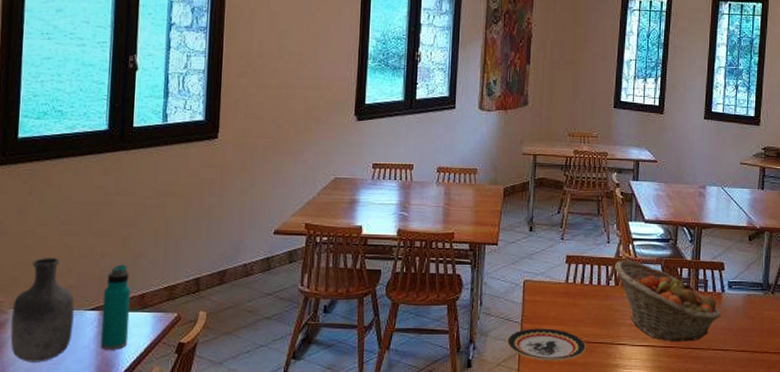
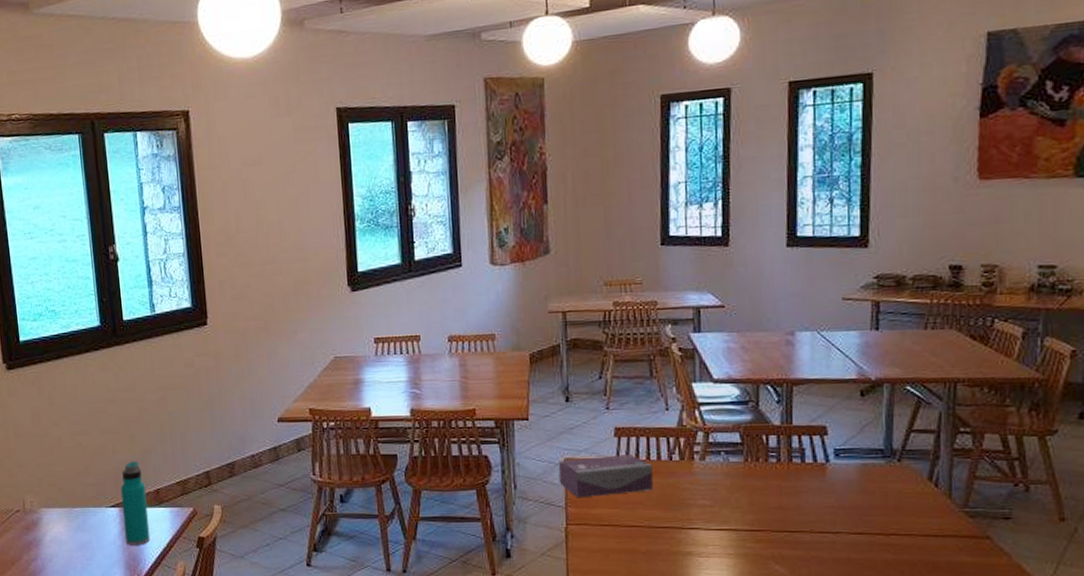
vase: present [10,258,75,362] -> none [41,458,99,559]
plate: present [506,328,587,361] -> none [550,512,650,549]
tissue box: none [518,279,594,316] -> present [558,454,653,498]
fruit basket: present [615,260,721,342] -> none [677,429,827,524]

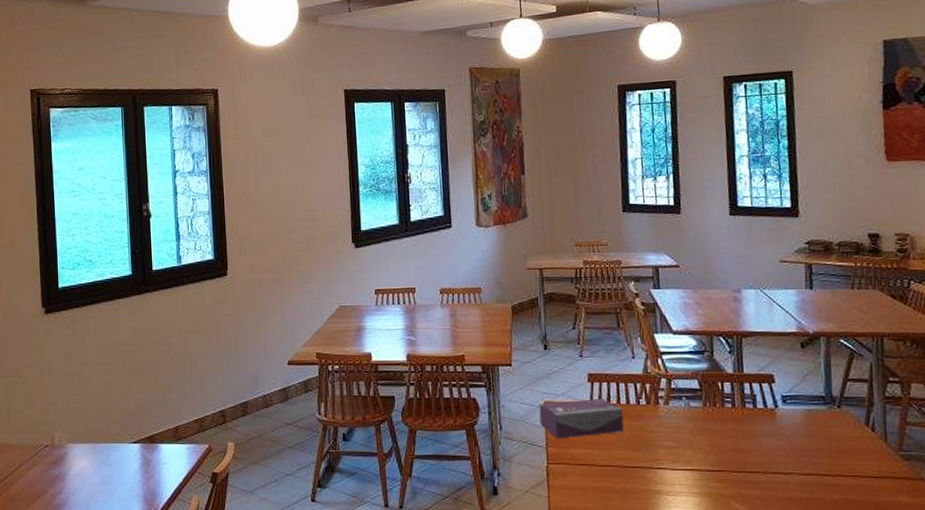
water bottle: present [120,461,151,545] -> none [142,399,168,480]

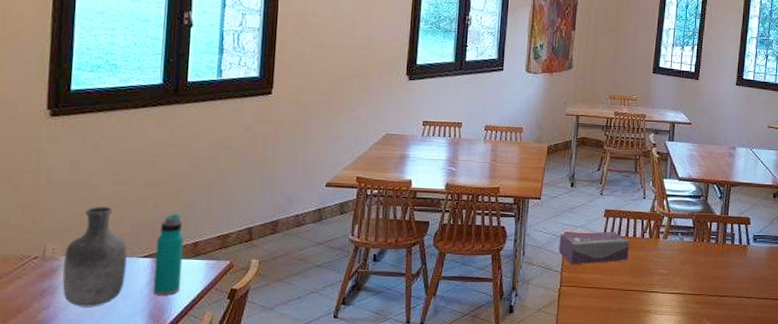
vase: none [68,396,120,492] -> present [62,207,128,307]
water bottle: none [142,399,168,480] -> present [152,214,184,295]

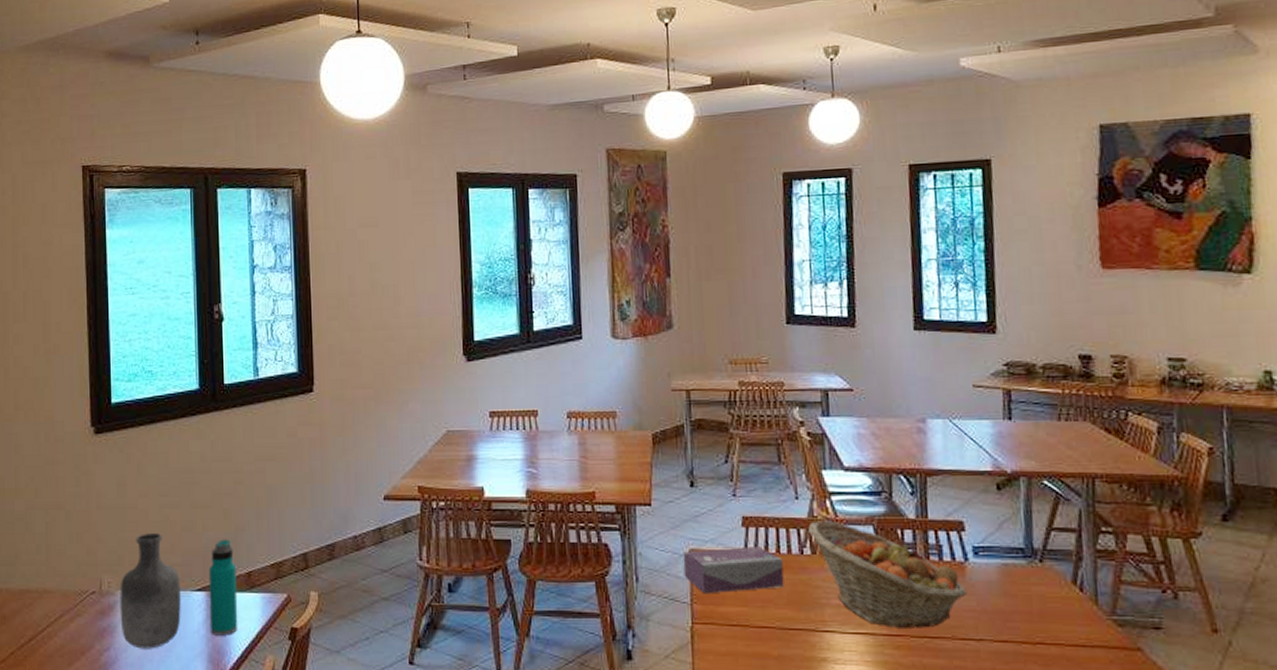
fruit basket: none [649,214,746,290] -> present [808,521,967,628]

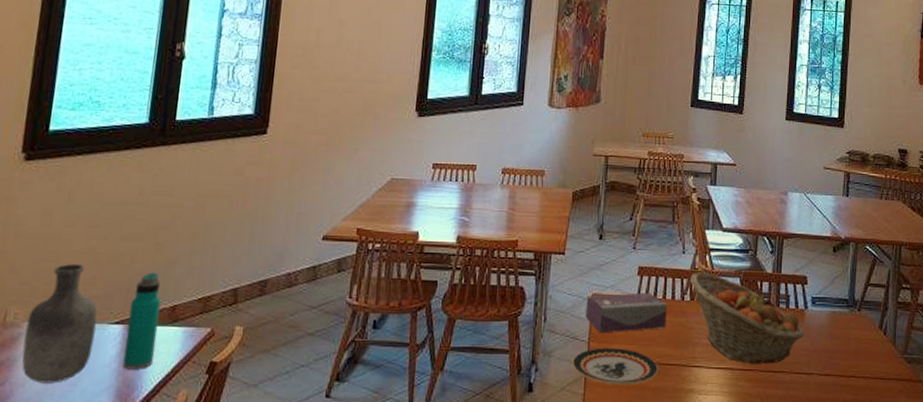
plate: none [674,610,781,652] -> present [572,347,659,385]

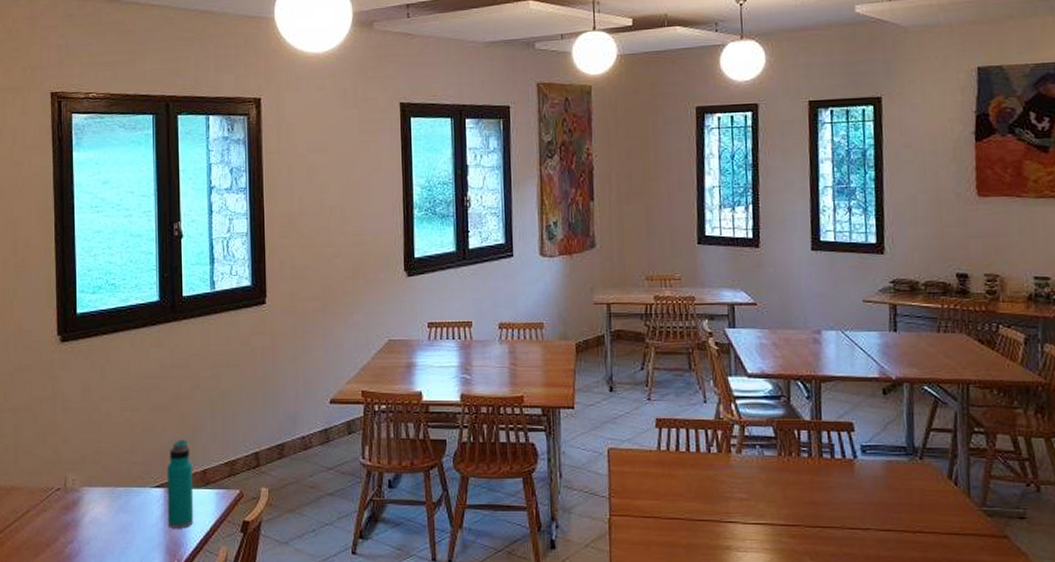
vase: present [21,264,98,384] -> none [83,434,141,541]
plate: present [572,347,659,385] -> none [593,503,690,541]
tissue box: present [585,293,667,333] -> none [602,446,693,489]
fruit basket: present [690,272,804,364] -> none [715,422,855,519]

